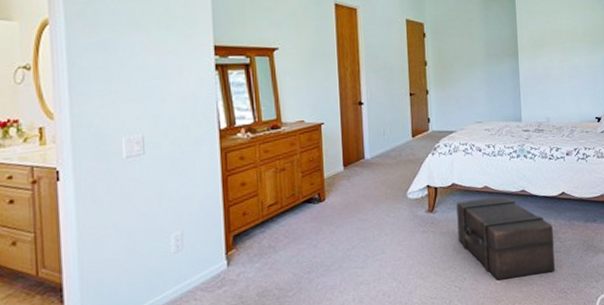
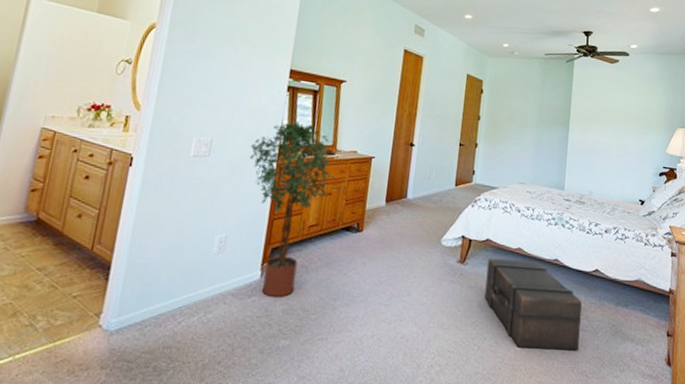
potted tree: none [187,99,286,284] -> present [249,120,335,298]

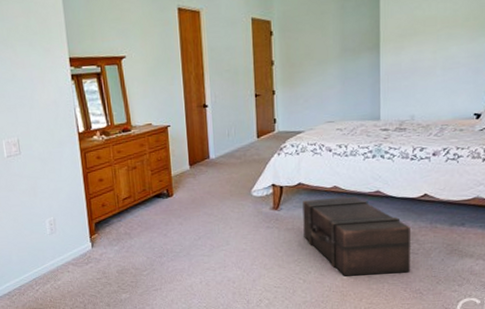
potted tree: present [249,120,335,298] -> none [52,106,136,263]

